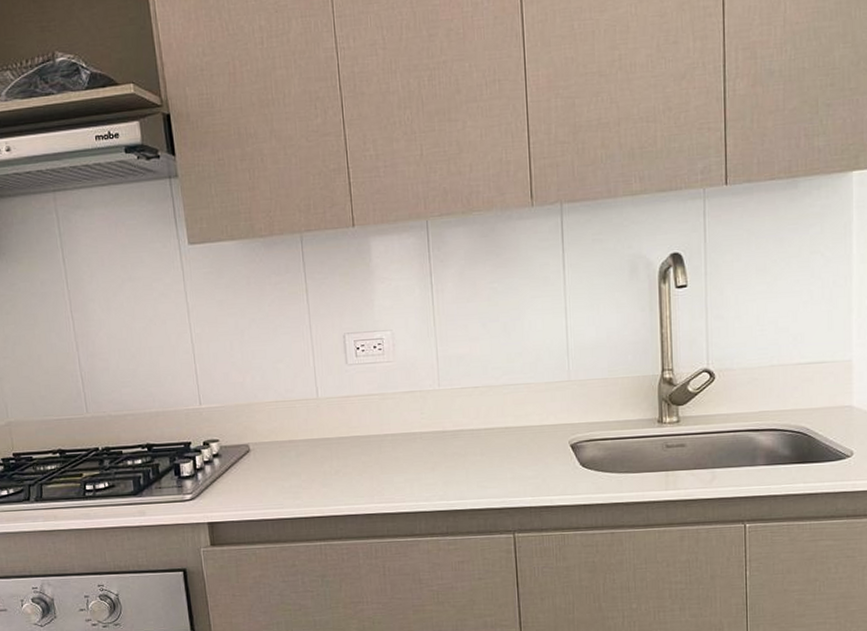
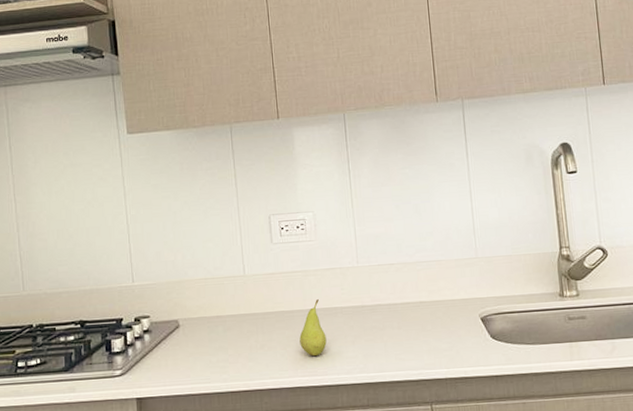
fruit: none [376,424,405,483] -> present [299,299,327,357]

